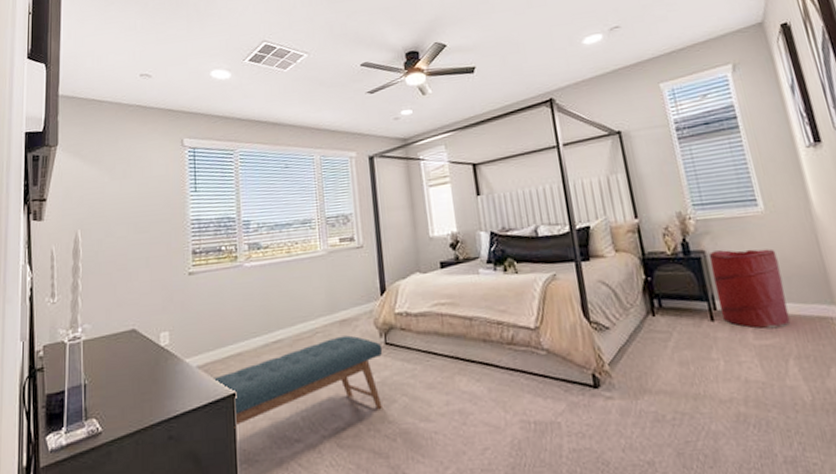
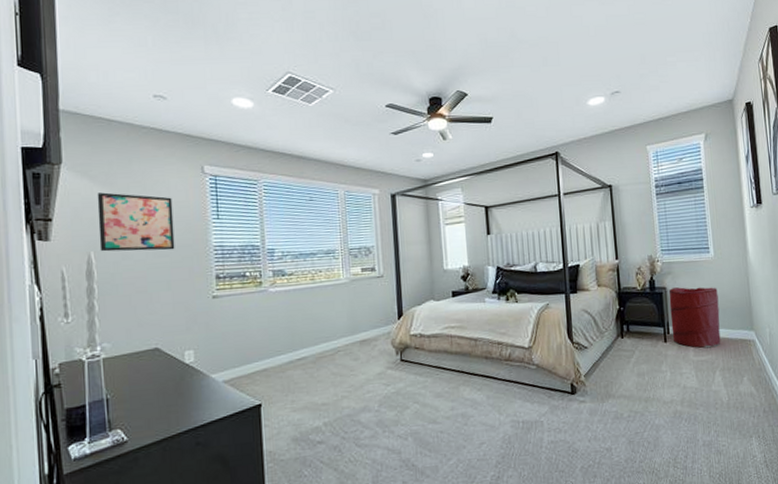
wall art: none [86,170,155,230] -> present [97,192,175,252]
bench: present [214,335,383,428] -> none [240,353,398,434]

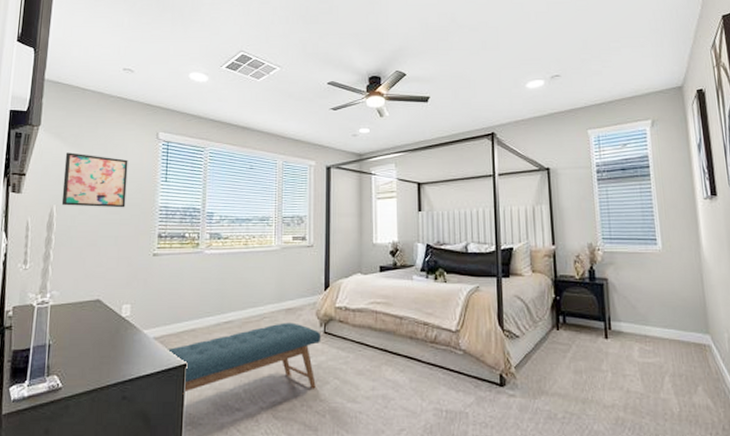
bench: none [240,353,398,434] -> present [168,322,321,394]
laundry hamper: present [668,287,721,348] -> none [610,280,671,350]

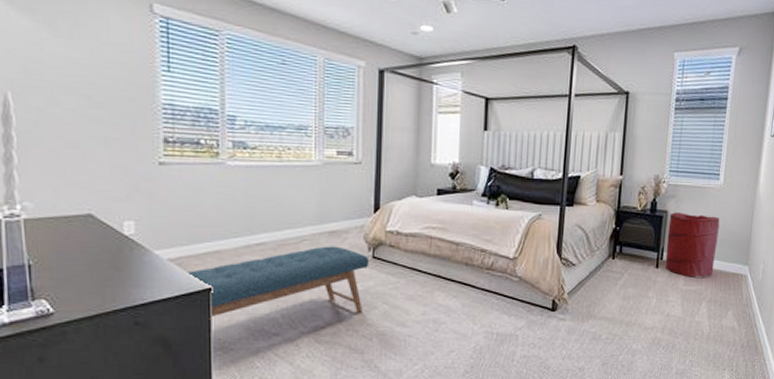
wall art: present [61,152,128,208] -> none [14,19,114,102]
laundry hamper: none [610,280,671,350] -> present [665,212,720,279]

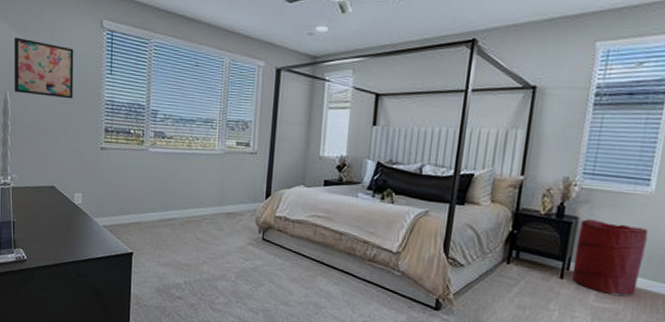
wall art: none [14,19,114,102] -> present [14,37,74,99]
bench: present [187,246,370,320] -> none [116,225,260,289]

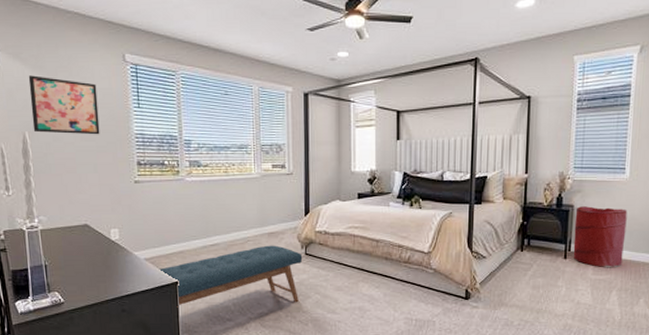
bench: none [116,225,260,289] -> present [159,245,303,307]

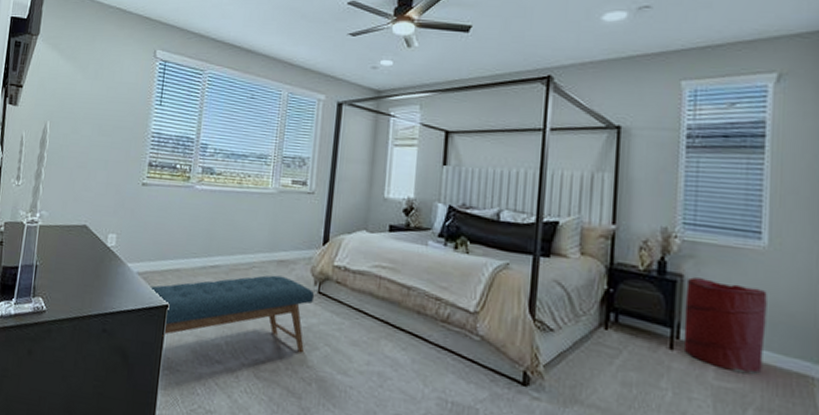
wall art: present [28,75,100,135] -> none [55,66,123,131]

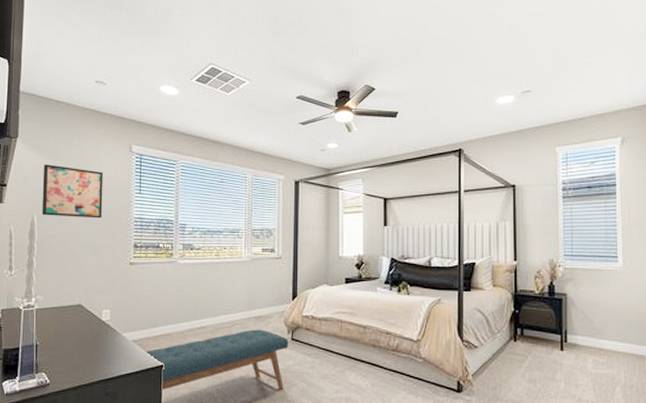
wall art: none [55,66,123,131] -> present [41,164,103,219]
laundry hamper: present [683,277,767,375] -> none [569,295,625,362]

